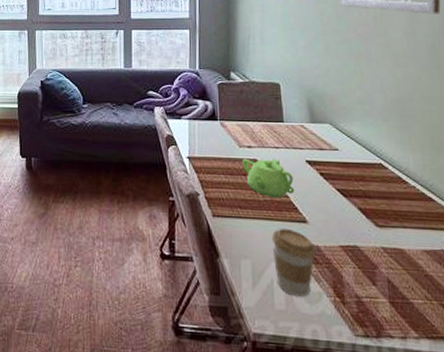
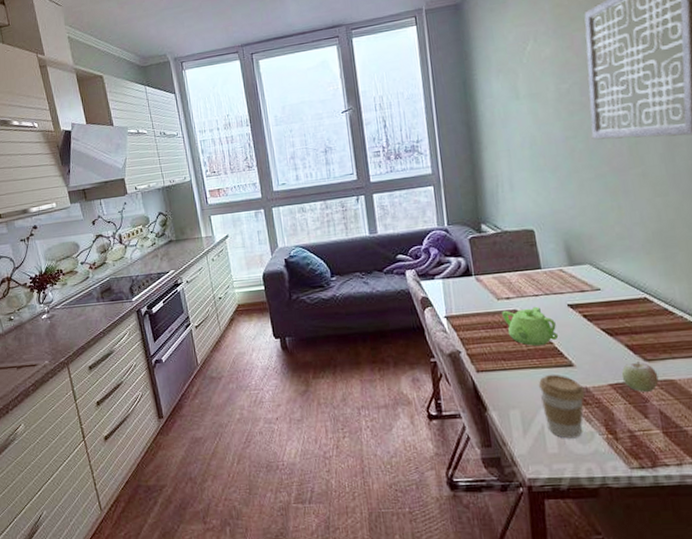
fruit: none [353,226,389,258] -> present [621,362,659,392]

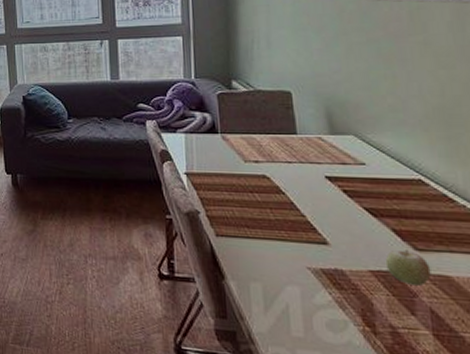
teapot: present [502,306,559,347] -> none [249,173,313,218]
coffee cup: present [538,374,586,439] -> none [285,249,340,325]

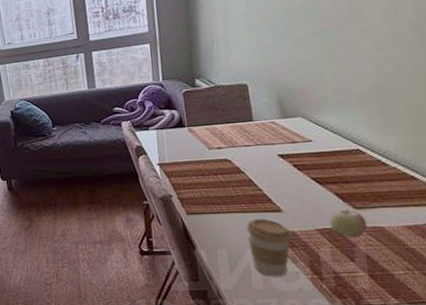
coffee cup: none [285,249,340,325] -> present [246,218,292,277]

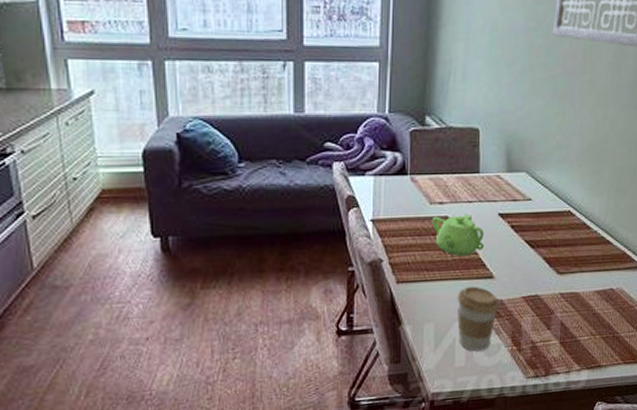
teapot: none [213,155,268,193] -> present [432,213,485,257]
fruit: present [329,209,368,237] -> none [535,274,566,304]

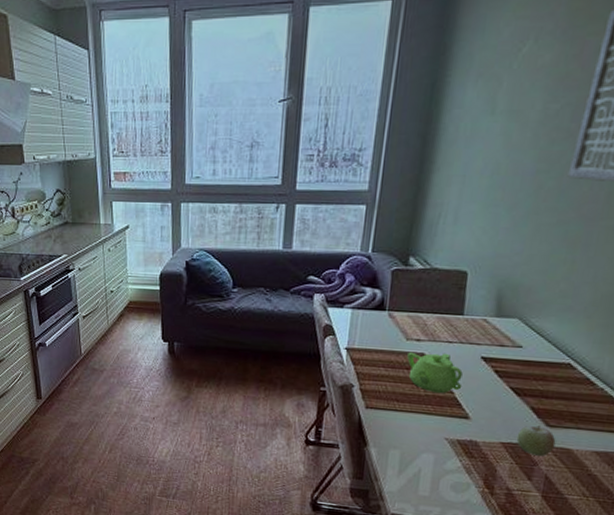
coffee cup: present [457,286,499,352] -> none [424,422,474,486]
fruit: none [535,274,566,304] -> present [516,425,556,456]

